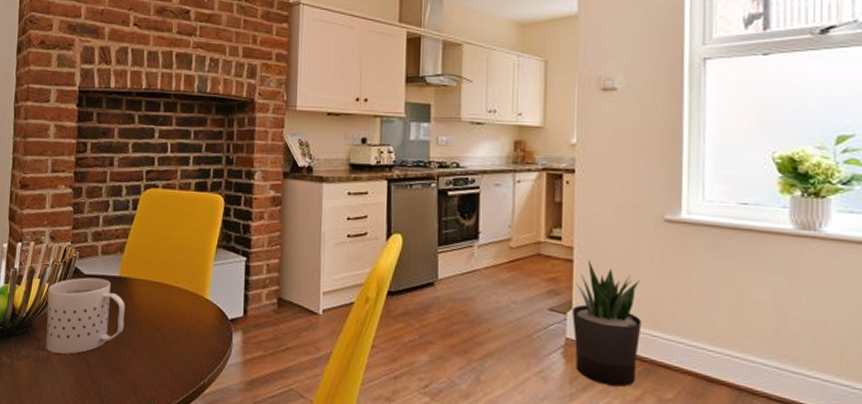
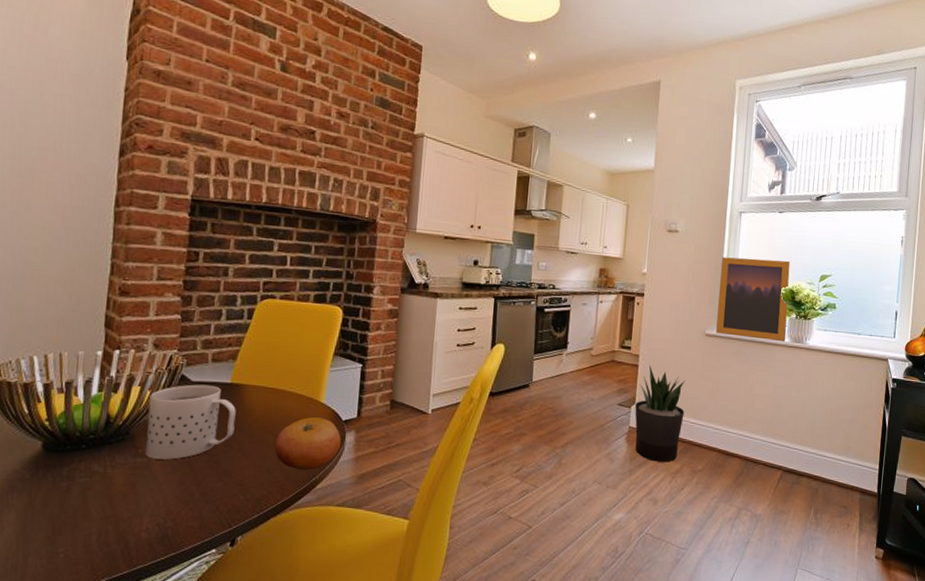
fruit: none [162,314,228,372] -> present [274,416,341,470]
picture frame: none [679,118,788,230] -> present [716,257,790,342]

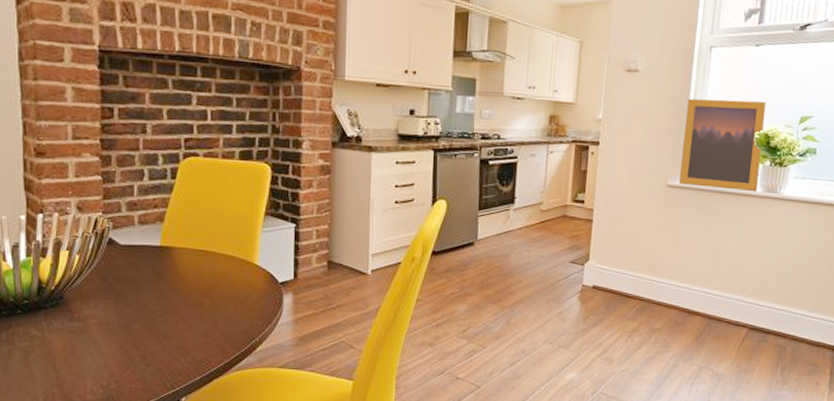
mug: present [144,384,236,460] -> none [79,248,168,324]
fruit: present [274,416,341,470] -> none [211,279,279,332]
planter: present [635,365,685,462] -> none [588,220,644,321]

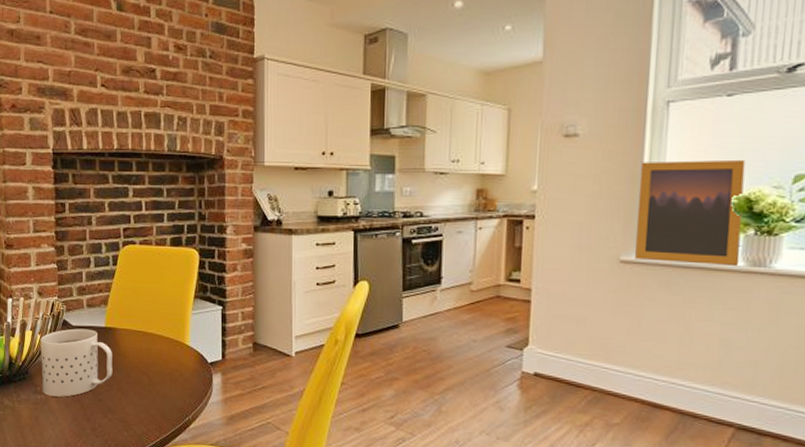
mug: none [79,248,168,324] -> present [40,328,113,397]

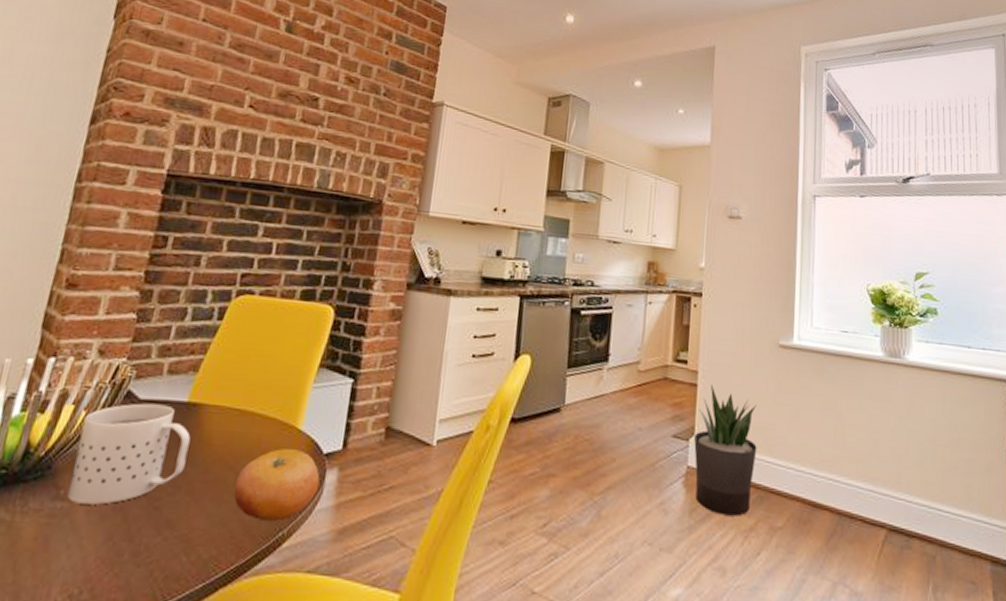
fruit: none [149,358,209,410] -> present [233,448,320,521]
planter: none [528,300,594,414] -> present [694,384,757,516]
picture frame: present [635,159,746,267] -> none [792,249,879,357]

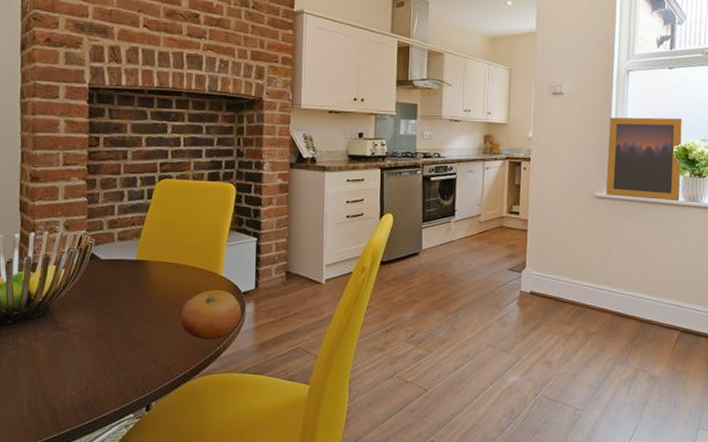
mug: present [67,403,191,505] -> none [63,262,143,333]
planter: present [694,384,757,516] -> none [525,229,576,325]
picture frame: none [792,249,879,357] -> present [606,117,683,202]

